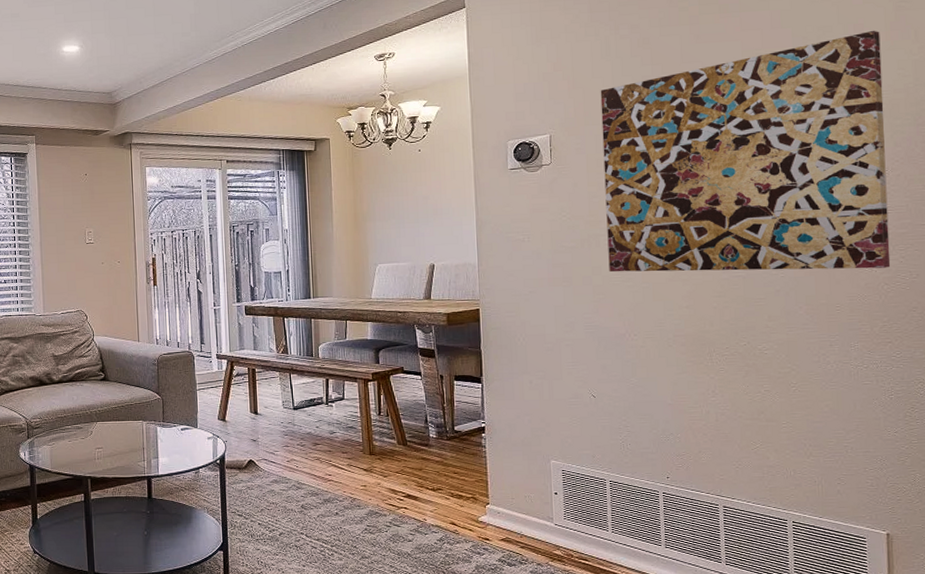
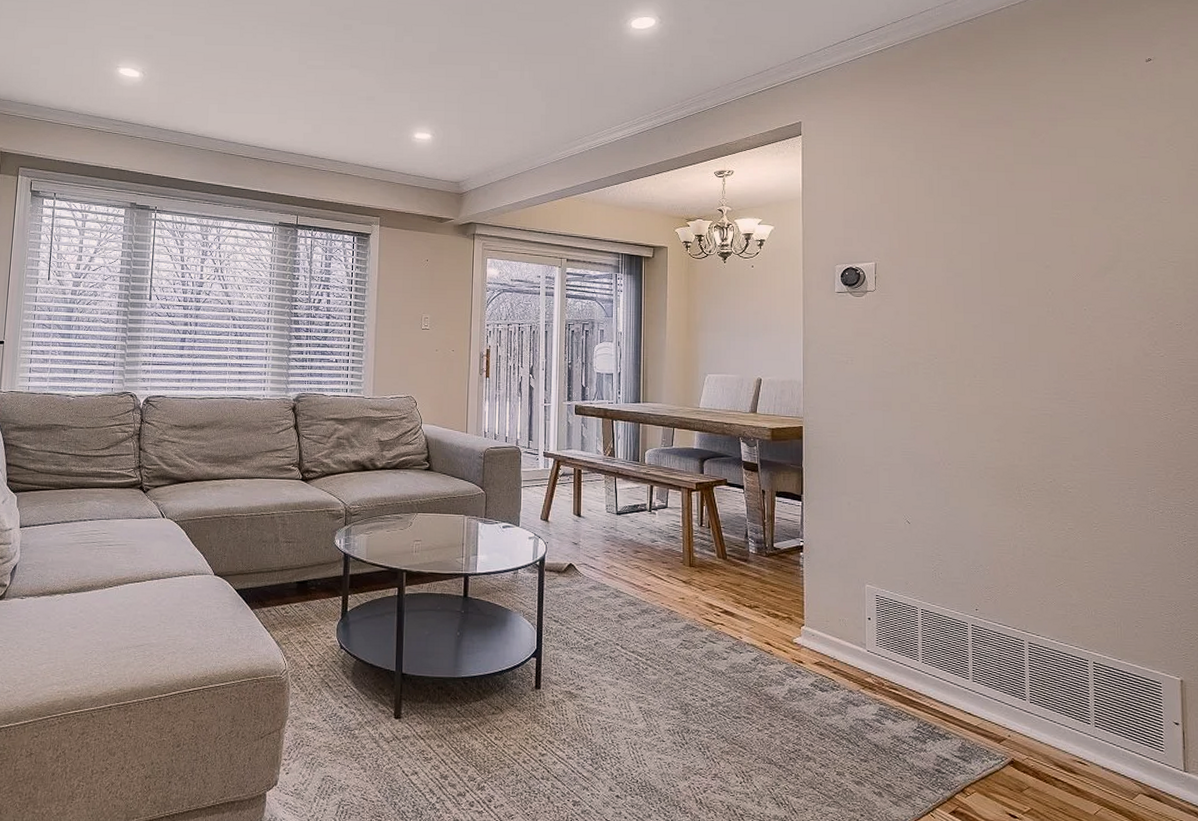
wall art: present [600,30,891,273] -> none [923,193,1184,417]

